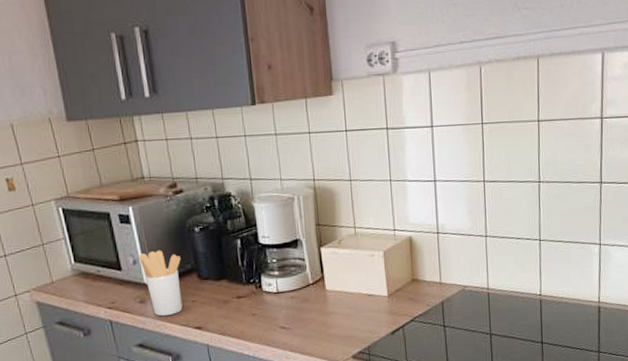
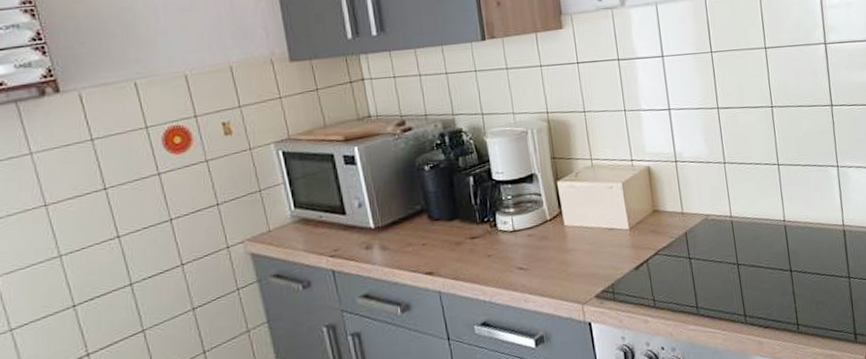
utensil holder: present [139,250,183,317] -> none [365,191,412,263]

